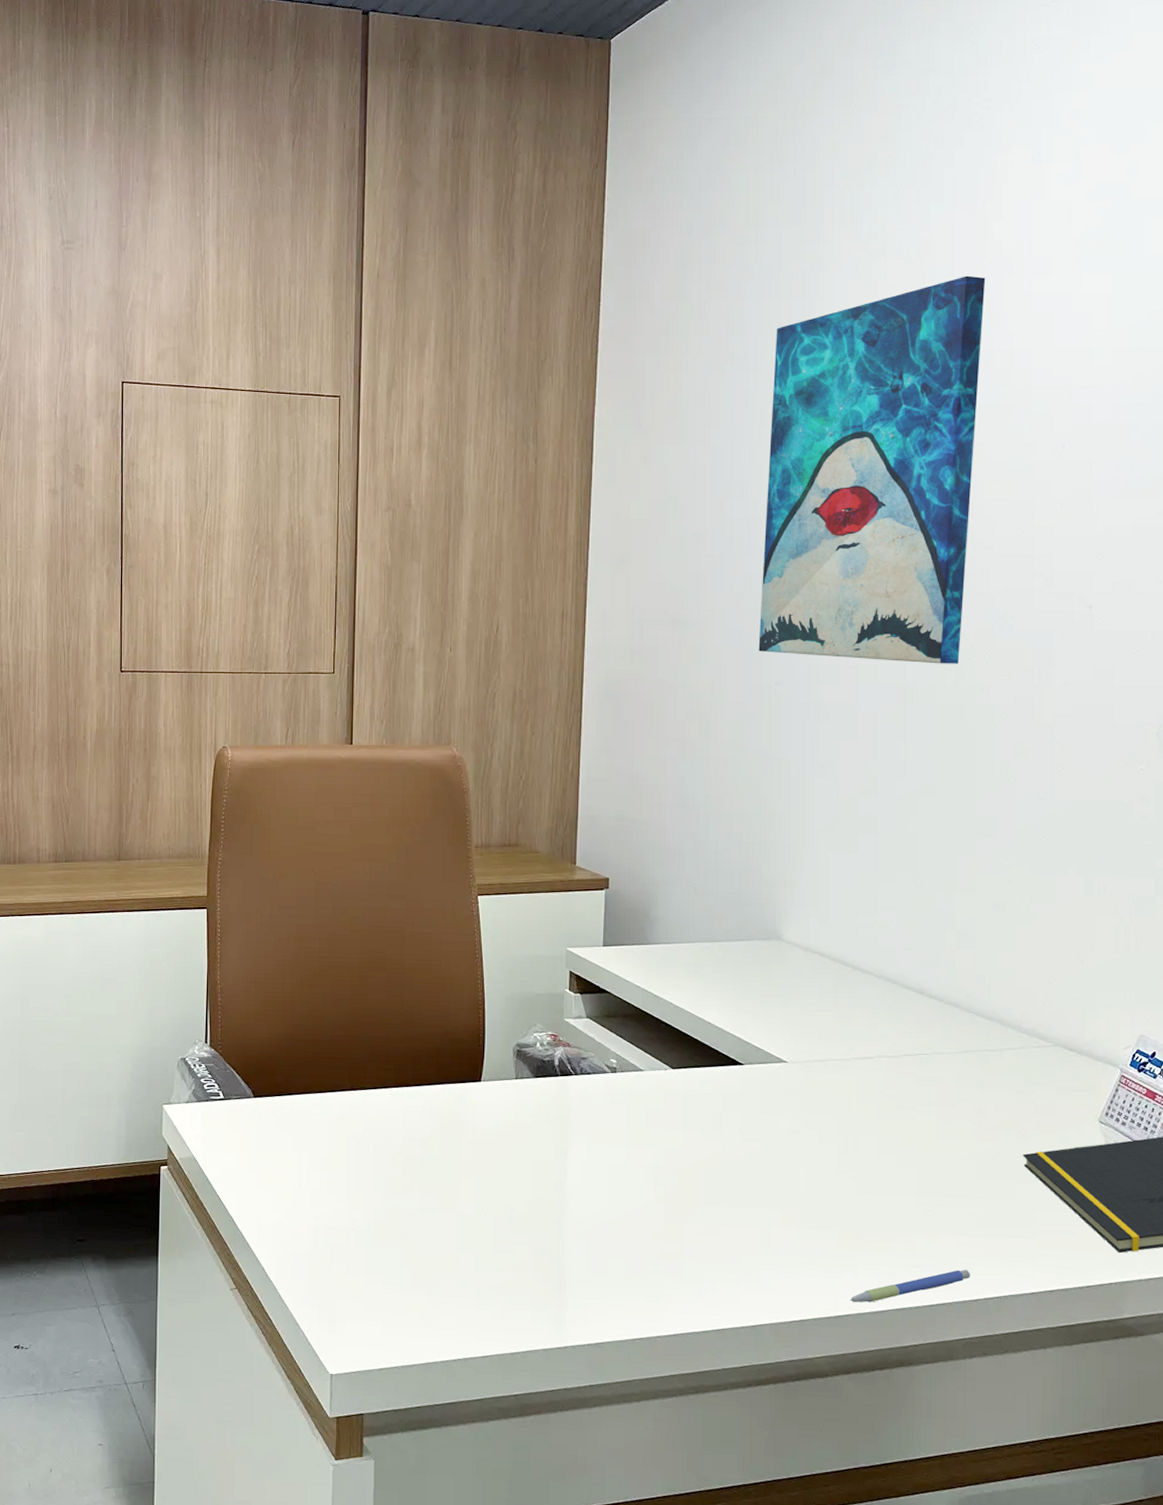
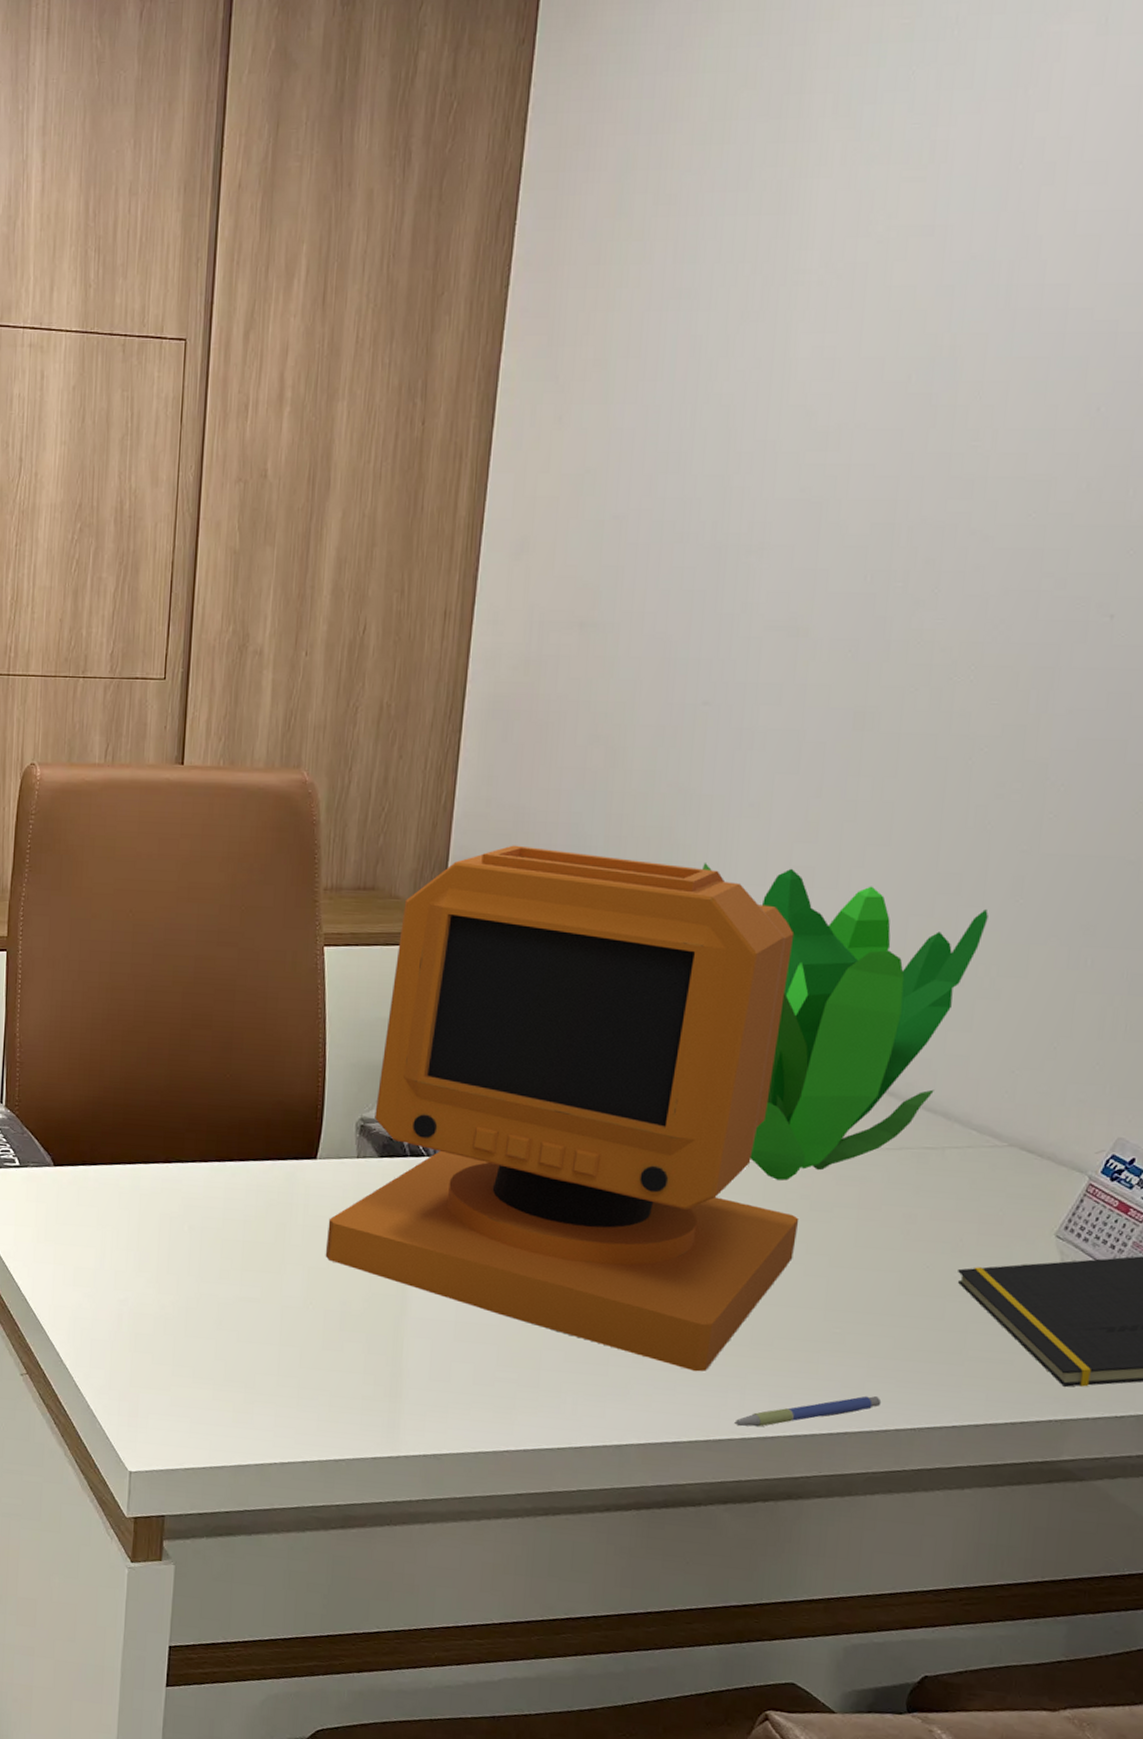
computer monitor: none [493,805,889,1256] -> present [325,845,799,1372]
wall art: present [758,275,986,664] -> none [684,185,1019,684]
plant: none [785,815,1018,1083] -> present [701,863,988,1181]

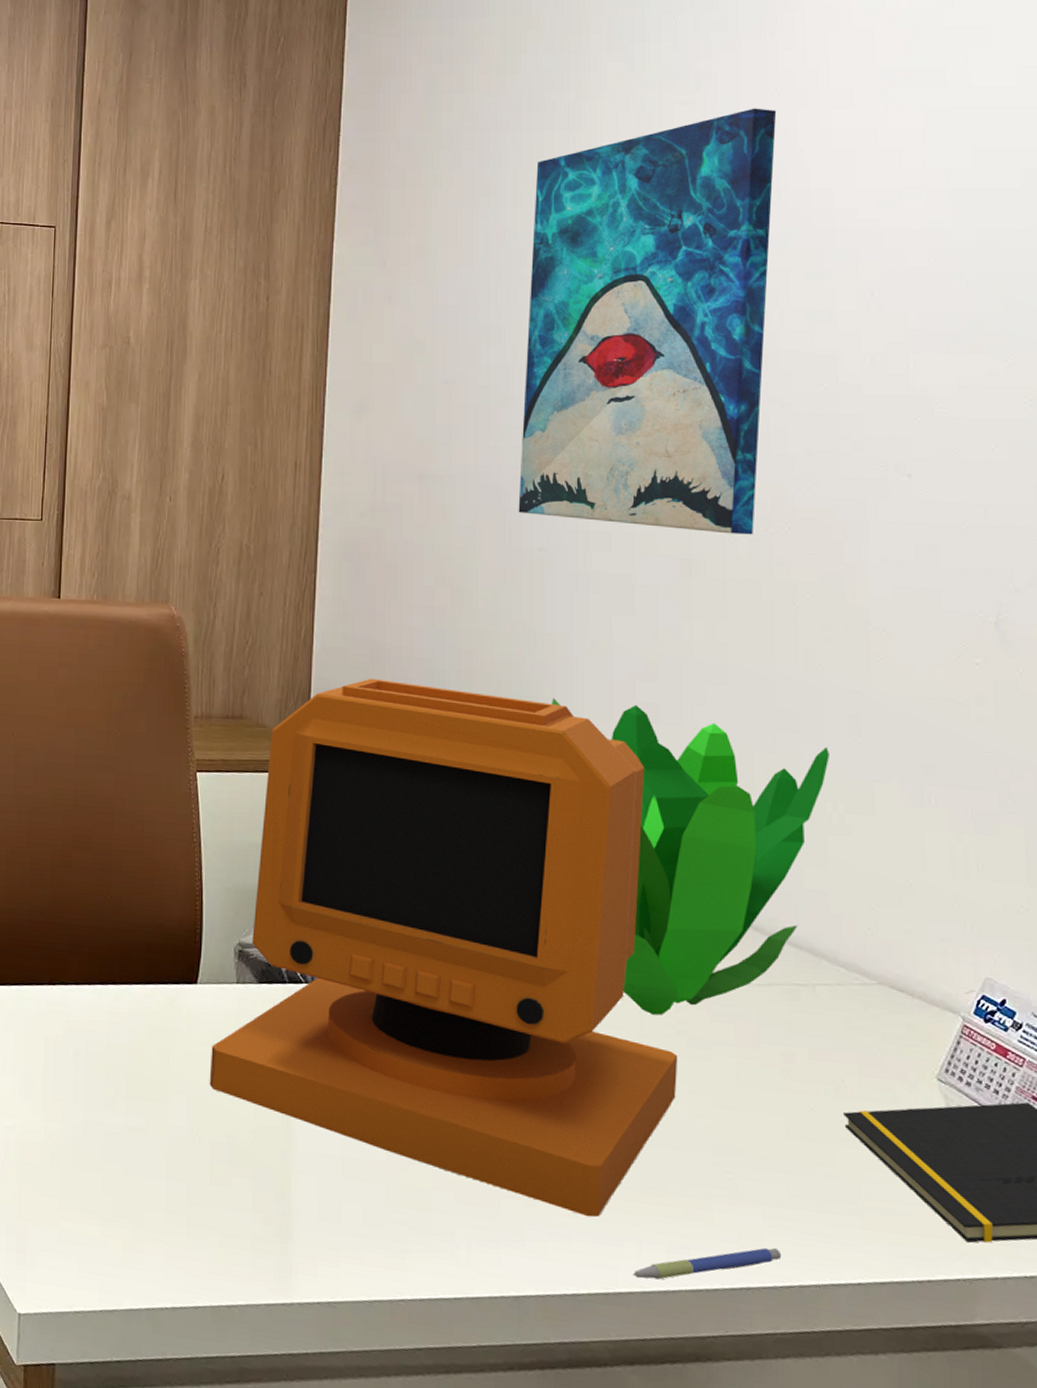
wall art: none [684,185,1019,684] -> present [518,108,777,535]

